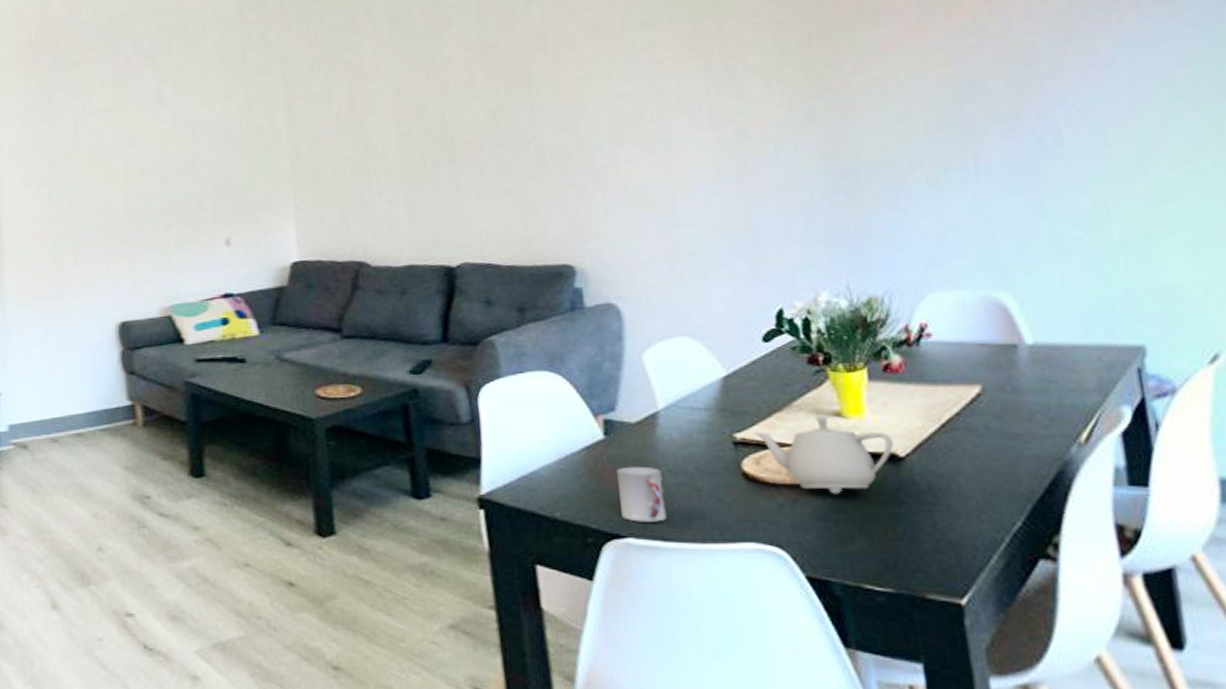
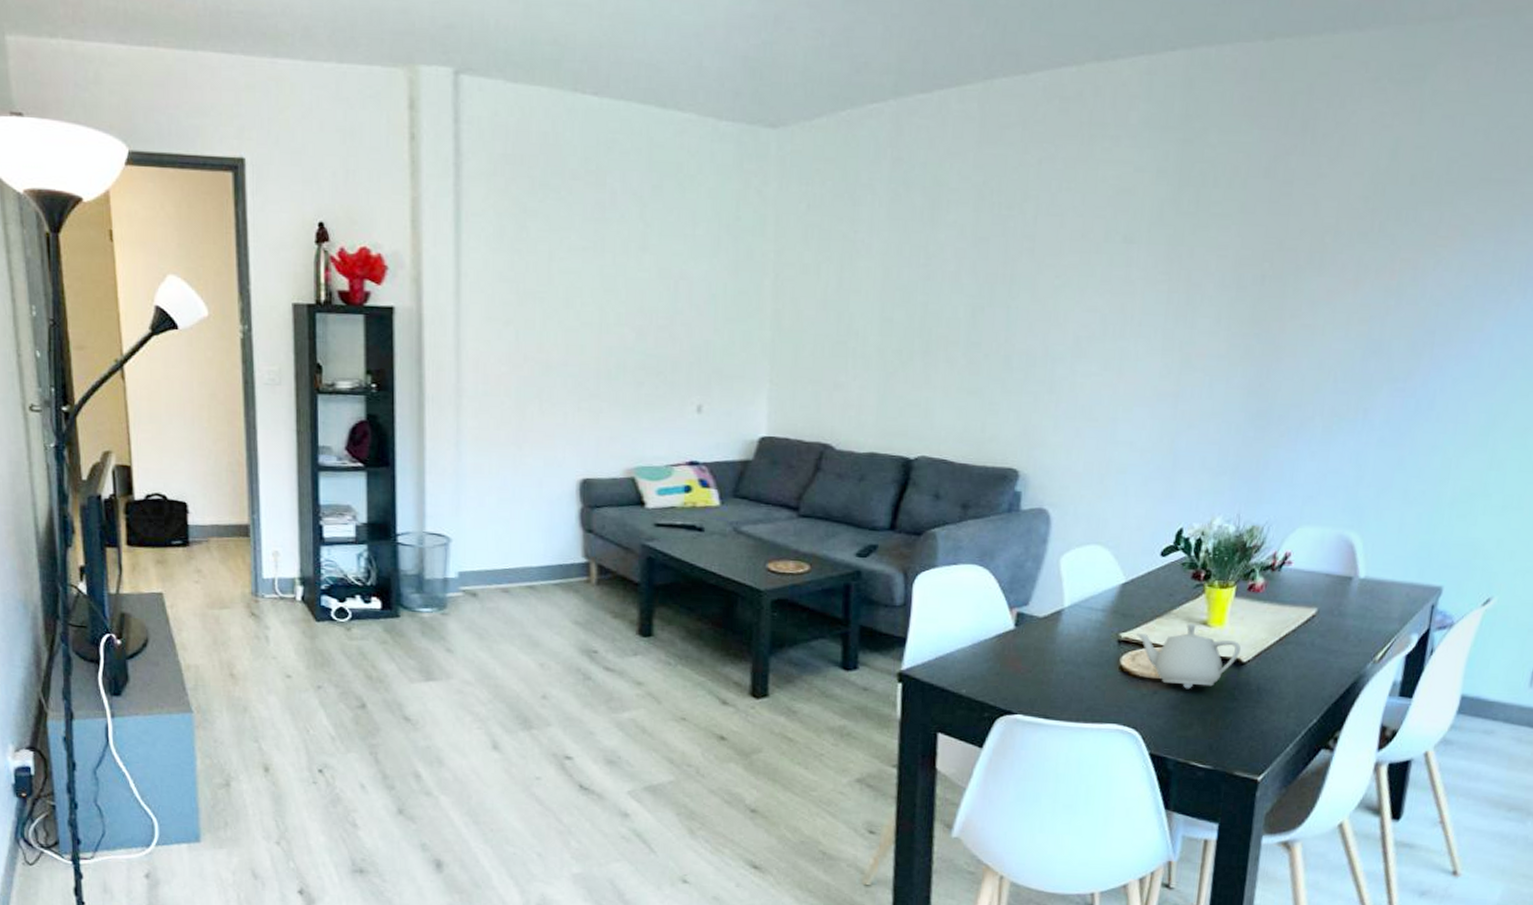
cup: present [617,466,667,522] -> none [1016,654,1056,703]

